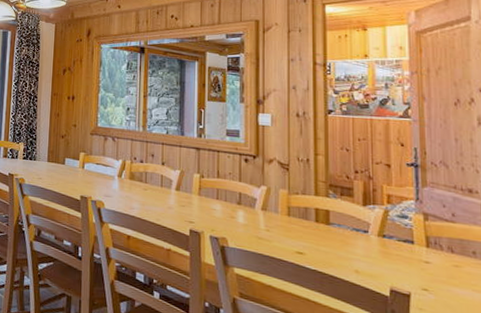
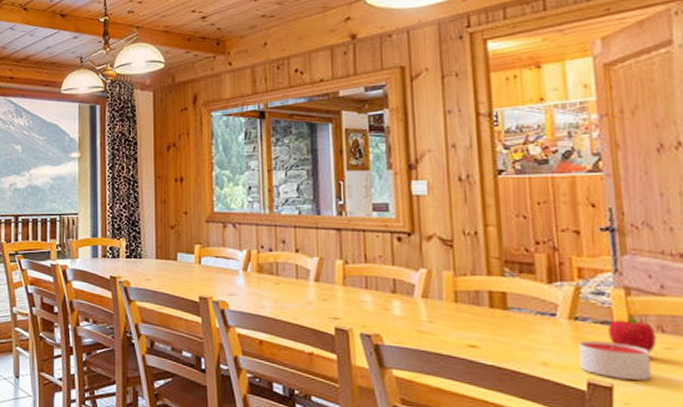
candle: none [386,255,442,291] -> present [579,341,652,380]
fruit: none [409,238,447,268] -> present [608,317,657,352]

